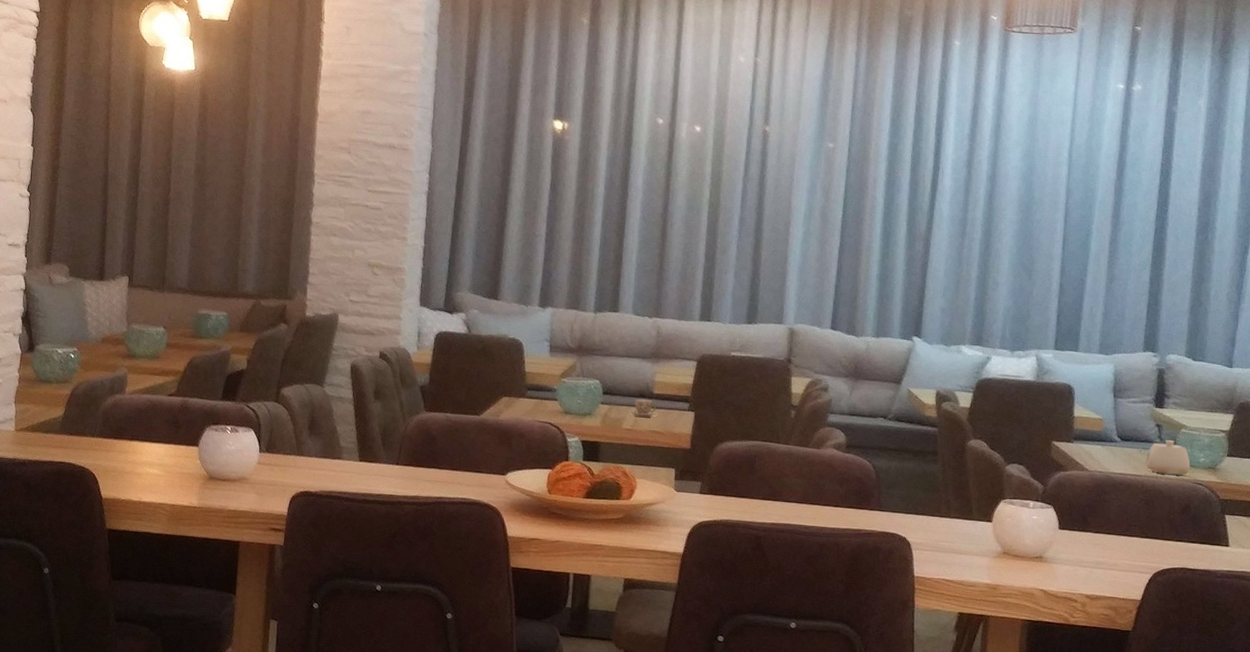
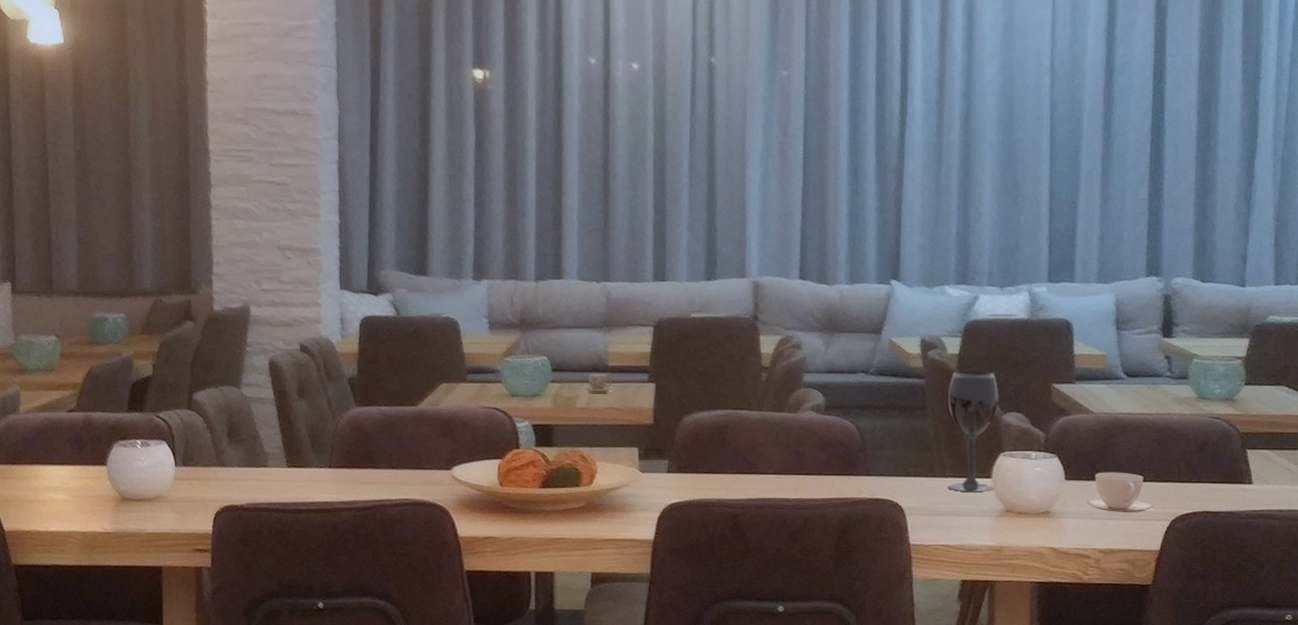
wine glass: none [952,422,1004,535] -> present [948,370,999,493]
teacup: none [1076,524,1138,564] -> present [1086,472,1154,512]
sugar bowl: present [1145,439,1191,475] -> none [1155,371,1205,410]

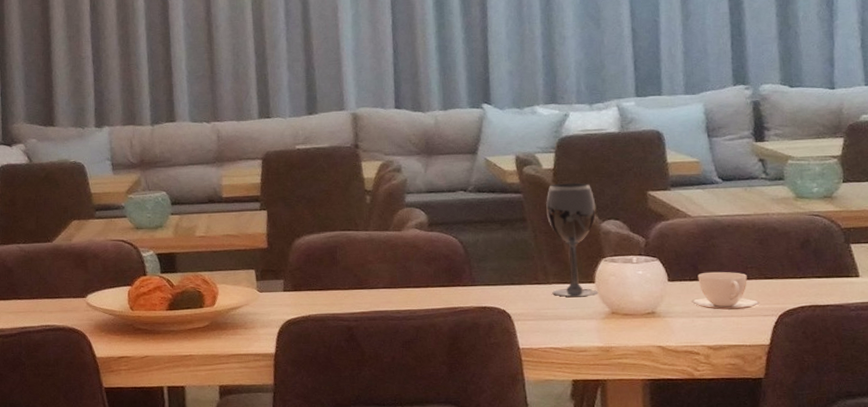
teacup: present [581,373,615,393] -> none [199,204,230,223]

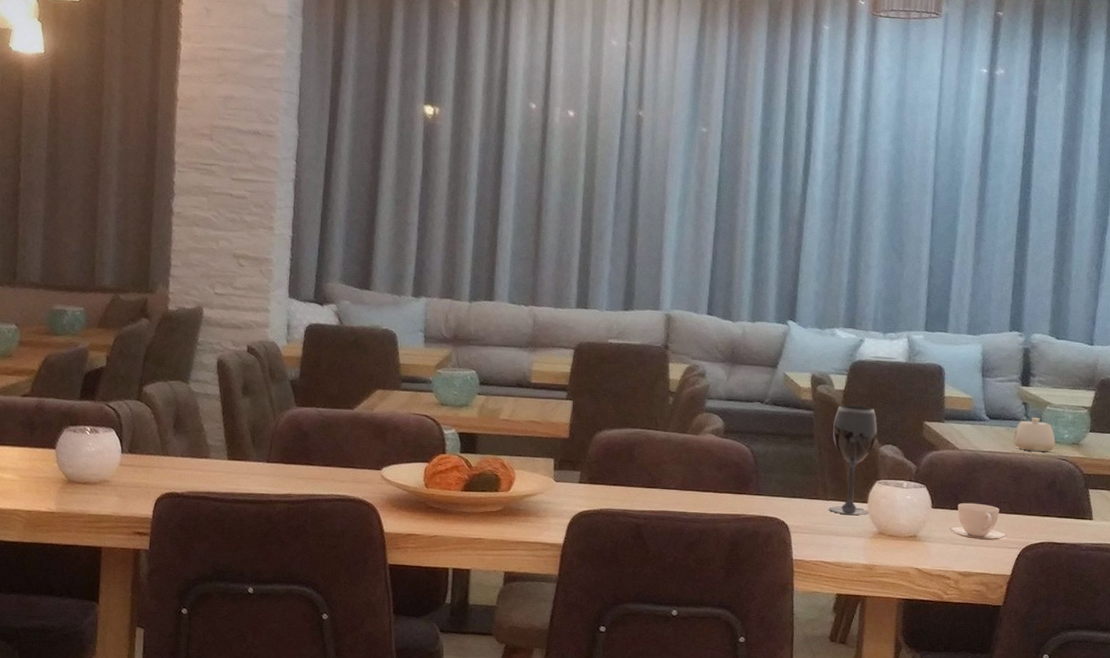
sugar bowl: none [752,173,804,210] -> present [1013,417,1056,452]

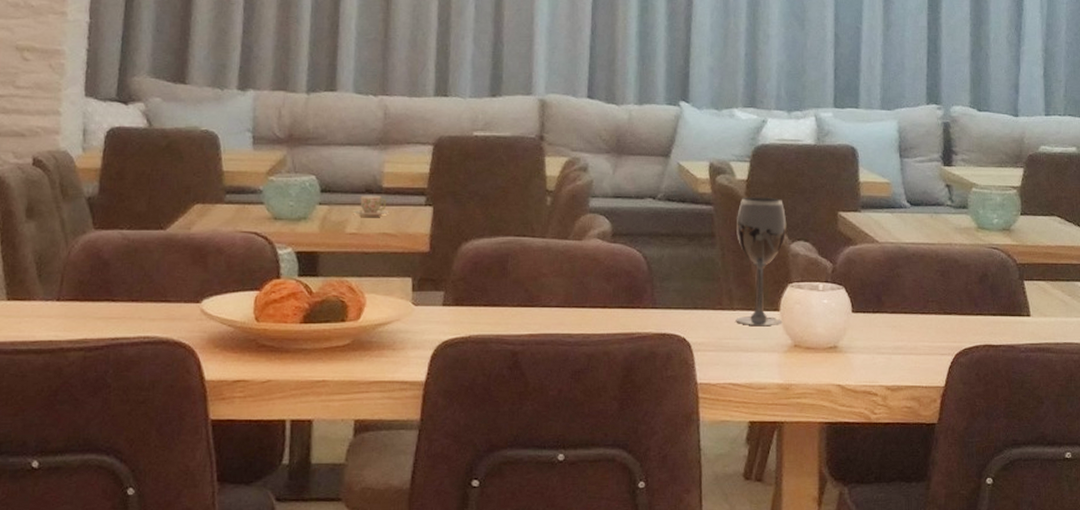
teacup: none [505,388,536,407] -> present [352,195,389,217]
teacup: present [949,502,1007,540] -> none [873,304,938,346]
sugar bowl: present [1013,417,1056,452] -> none [937,201,984,240]

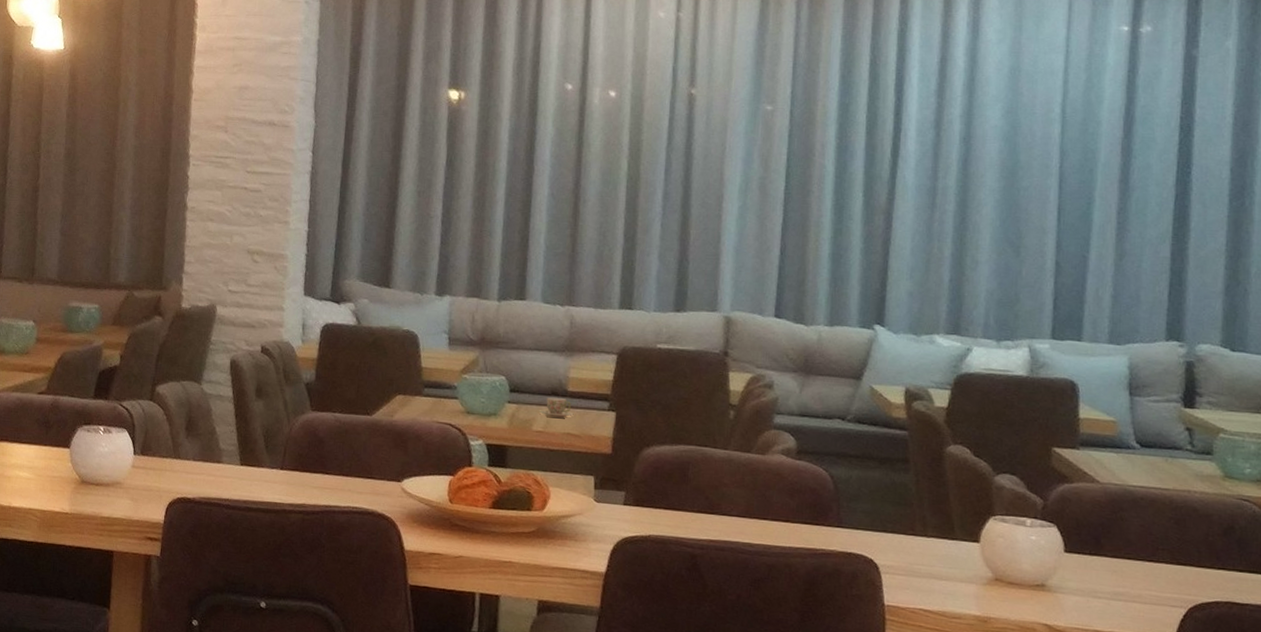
wine glass: present [736,197,787,327] -> none [929,425,991,557]

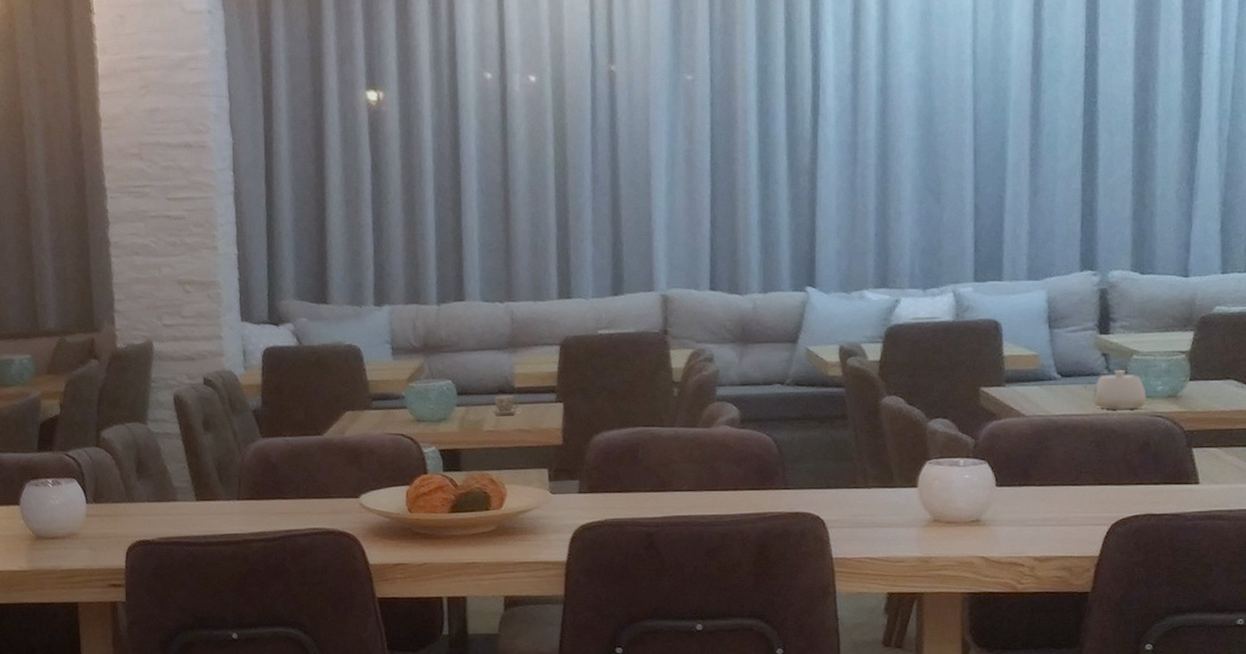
sugar bowl: none [1173,446,1233,489] -> present [1092,369,1147,410]

